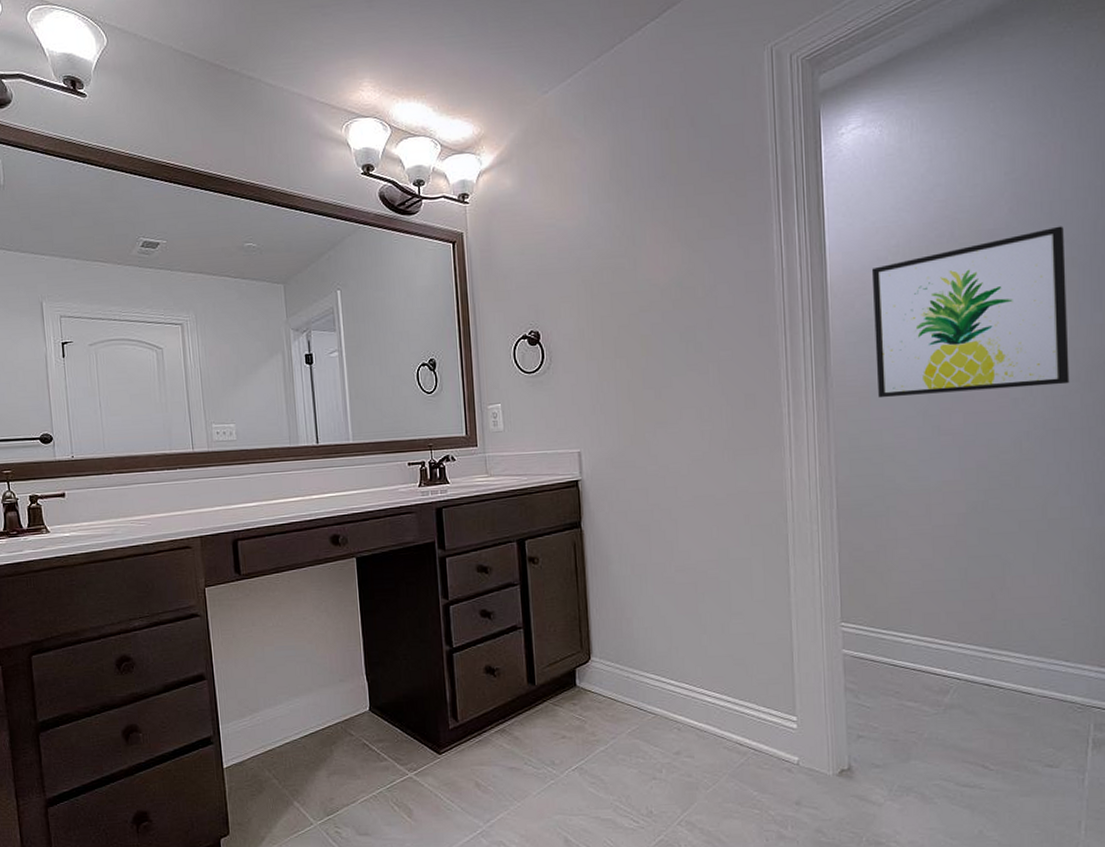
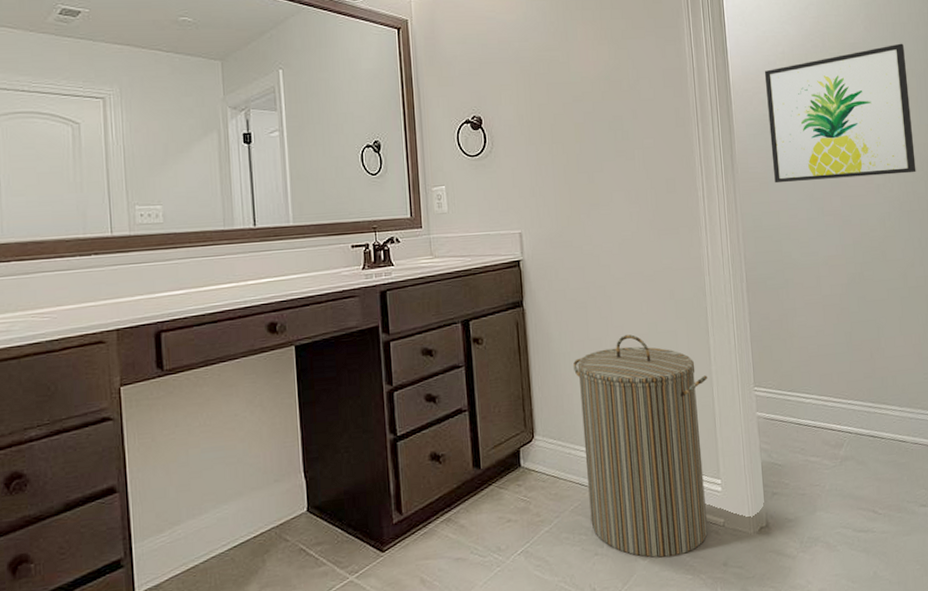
laundry hamper: none [634,560,786,790] -> present [573,334,708,558]

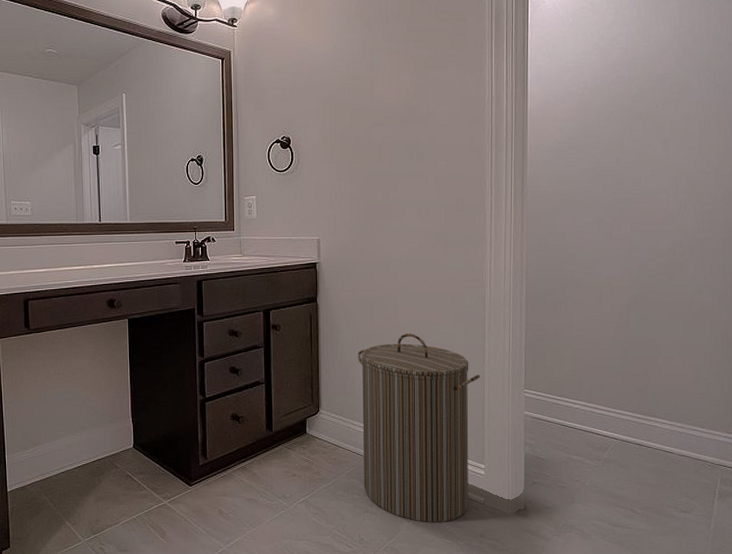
wall art: present [764,43,916,184] -> none [563,74,718,207]

